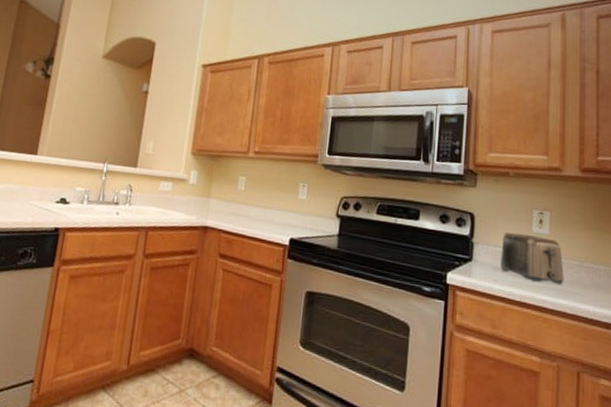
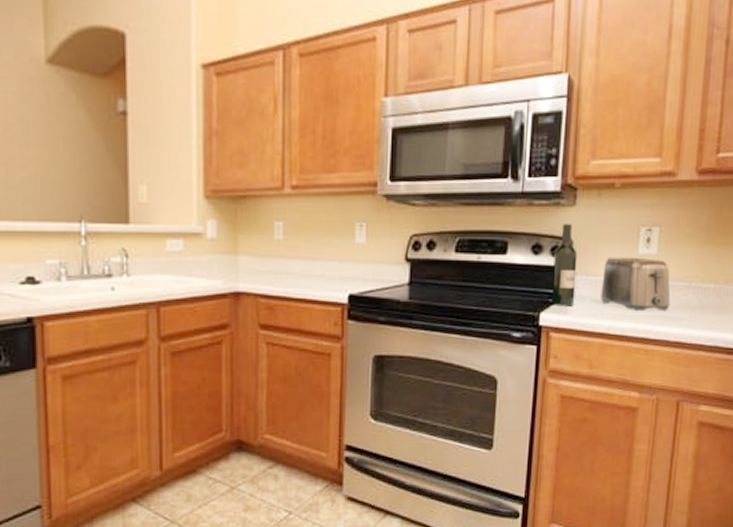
wine bottle: none [457,201,479,271] -> present [552,224,578,307]

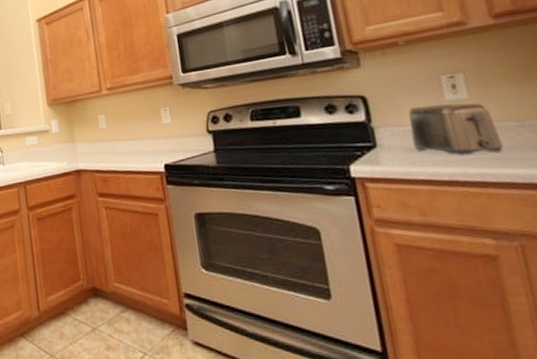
wine bottle: present [552,224,578,307] -> none [349,83,386,158]

